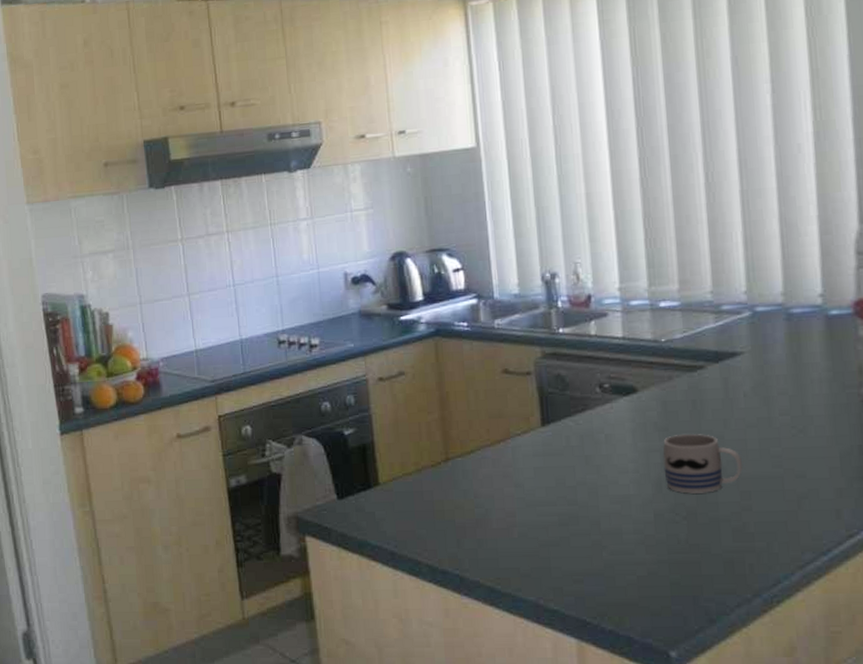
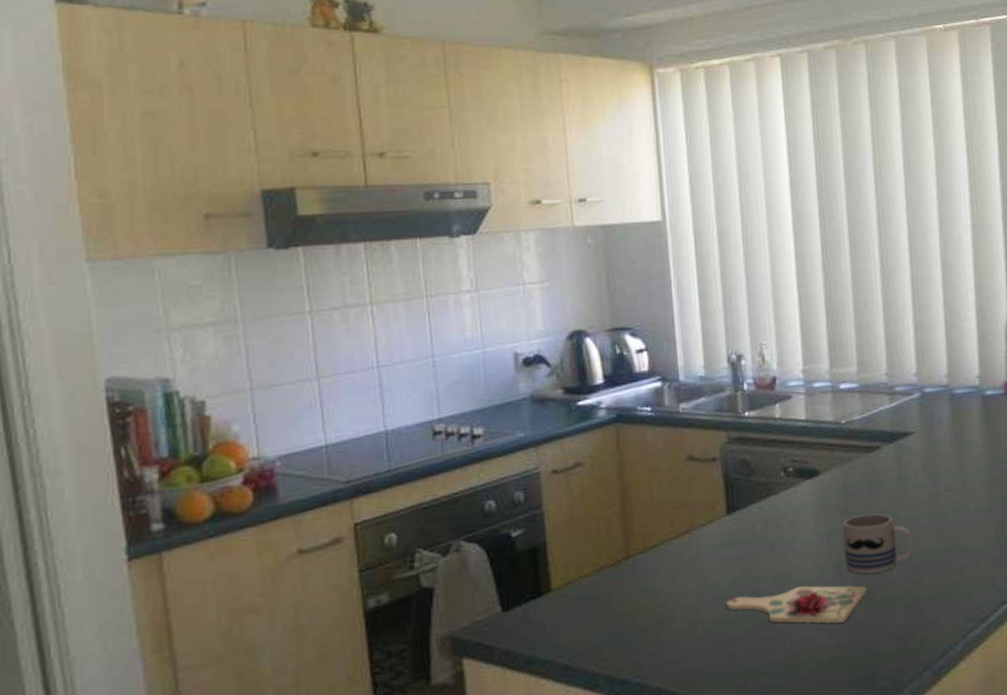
cutting board: none [541,500,689,539] -> present [726,585,867,623]

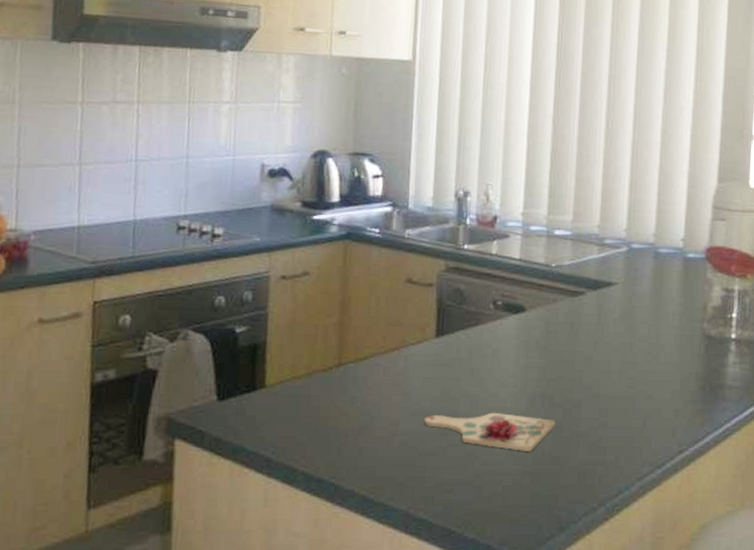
mug: present [842,513,914,574] -> none [539,354,604,409]

